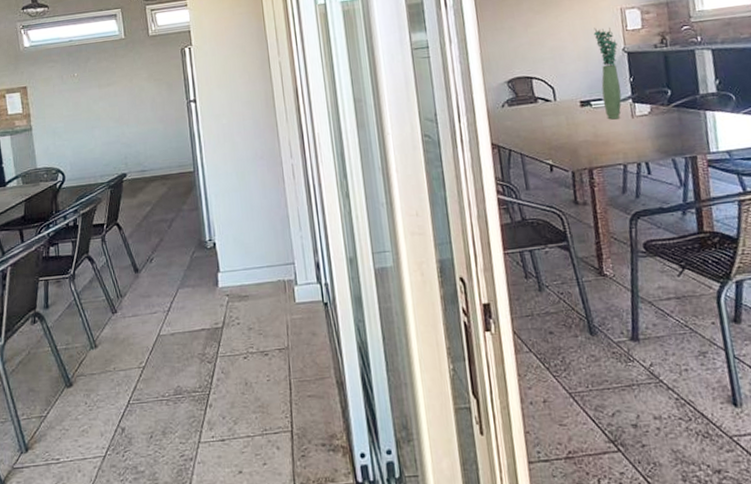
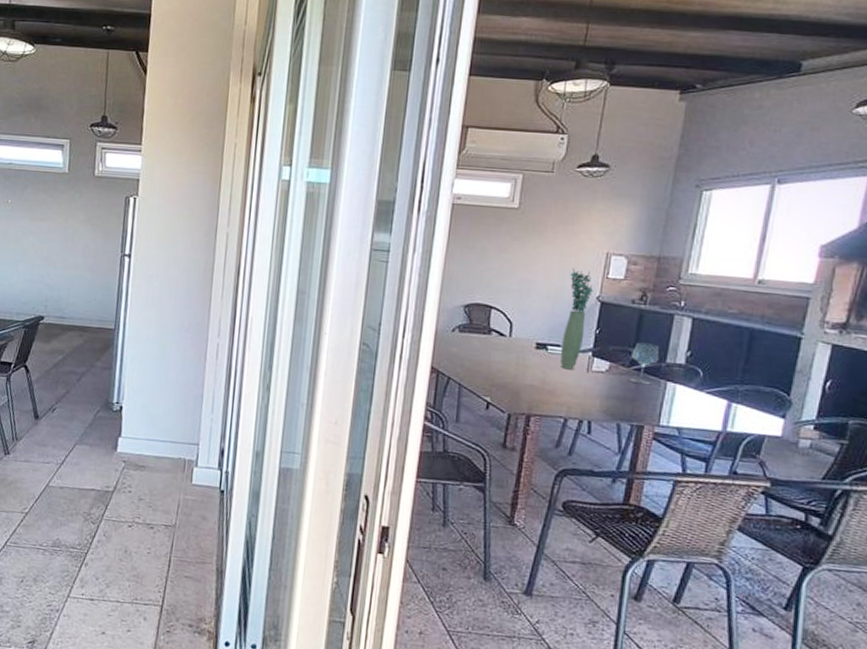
wine glass: none [667,79,693,120] -> present [629,342,660,385]

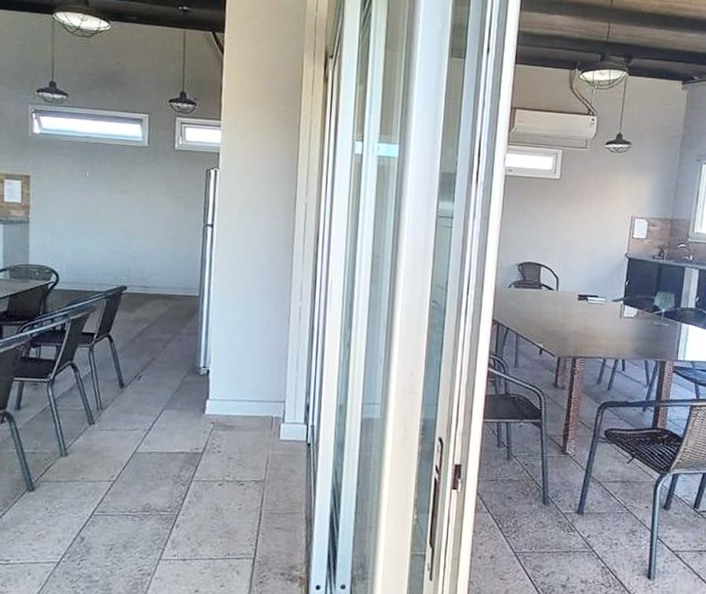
vase: present [560,267,593,370] -> none [598,229,622,317]

